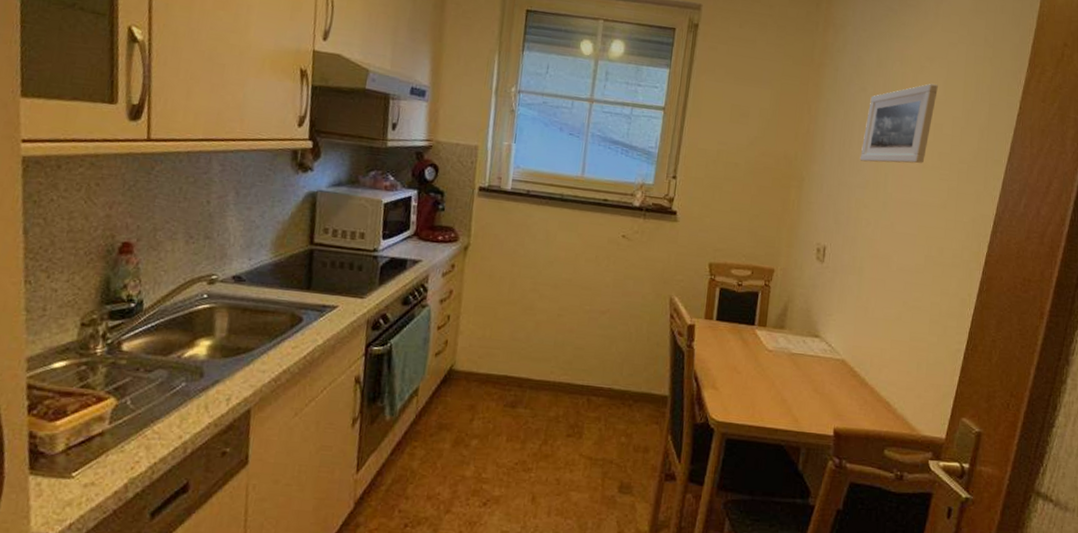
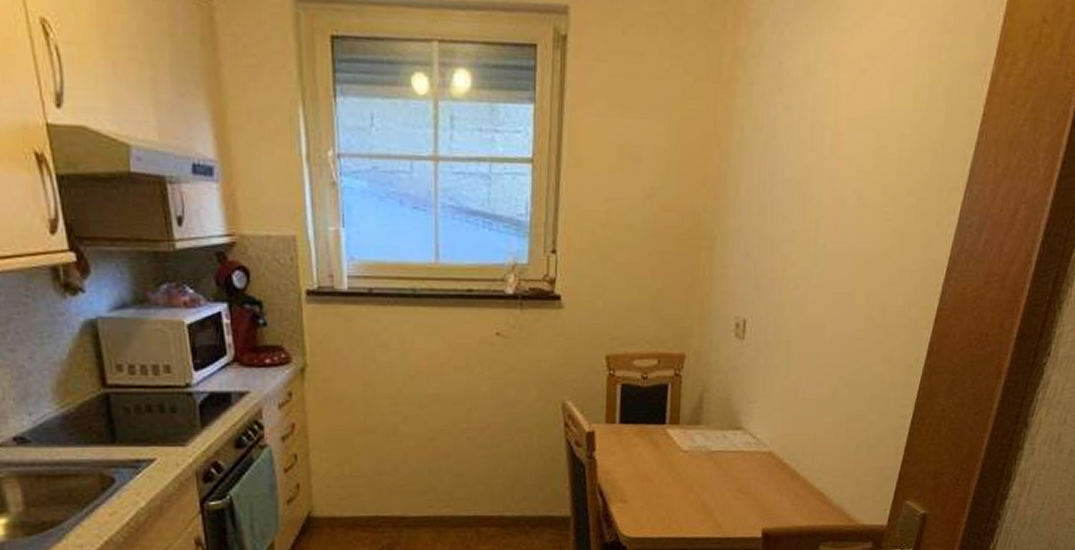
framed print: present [860,83,938,164] -> none [784,92,882,206]

